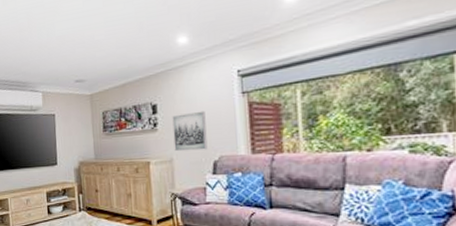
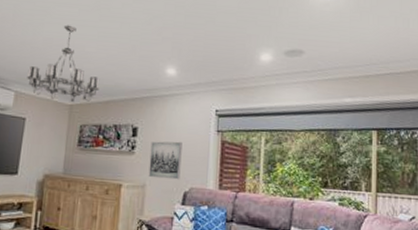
chandelier: none [49,18,114,94] -> present [27,25,100,102]

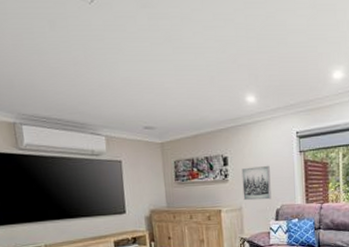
chandelier: present [27,25,100,102] -> none [113,61,186,140]

